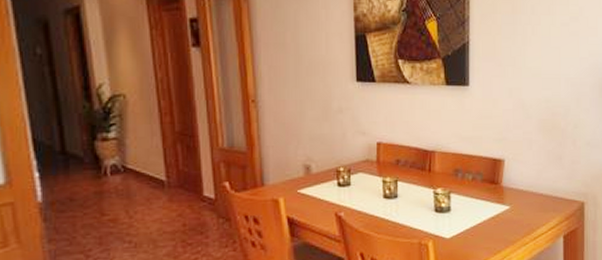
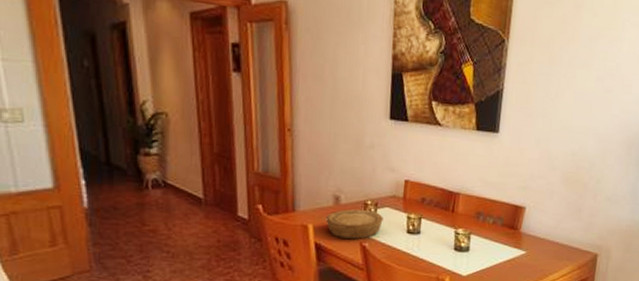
bowl: none [297,178,358,211] -> present [326,209,383,240]

